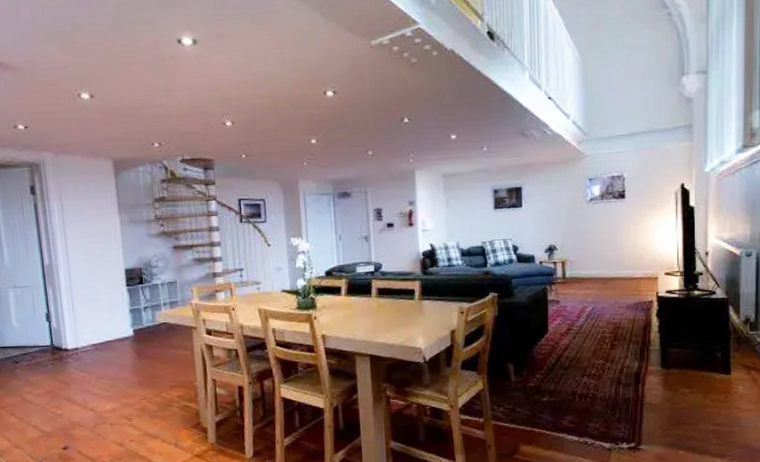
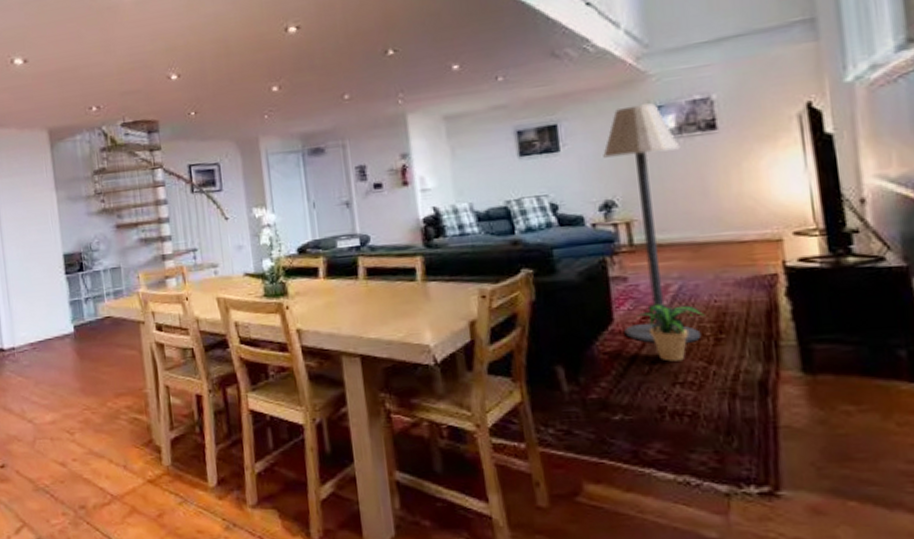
floor lamp: none [551,176,603,347] -> present [603,103,702,343]
potted plant: none [562,320,606,360] -> present [634,303,705,362]

